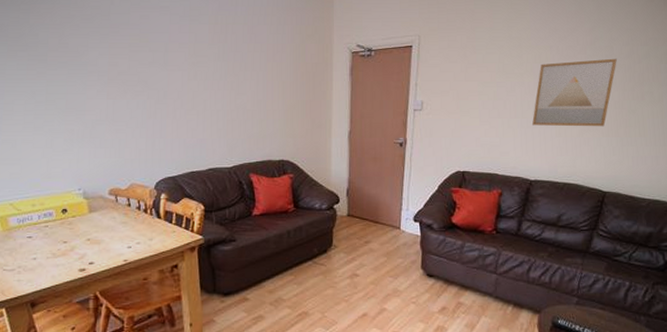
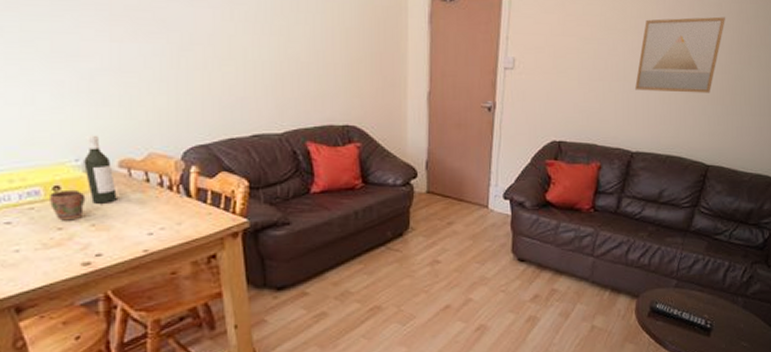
mug: none [59,212,84,236] -> present [50,189,86,221]
bottle: none [84,170,107,223] -> present [84,135,117,204]

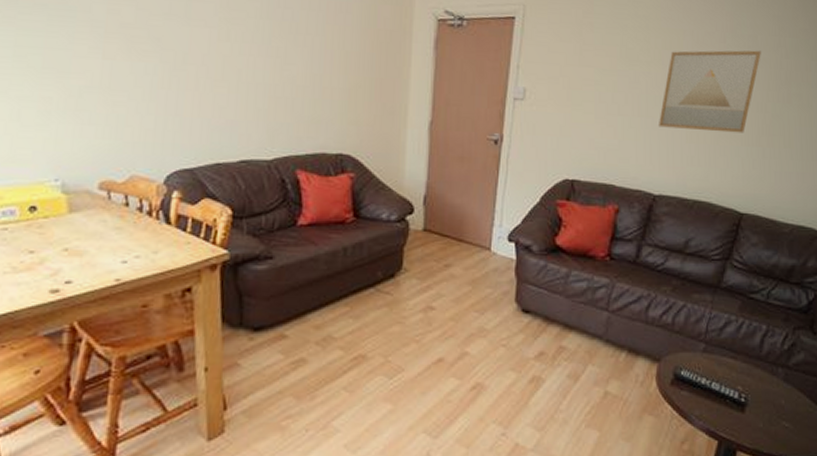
mug: present [50,189,86,221] -> none [24,210,62,244]
bottle: present [84,135,117,204] -> none [63,154,94,227]

